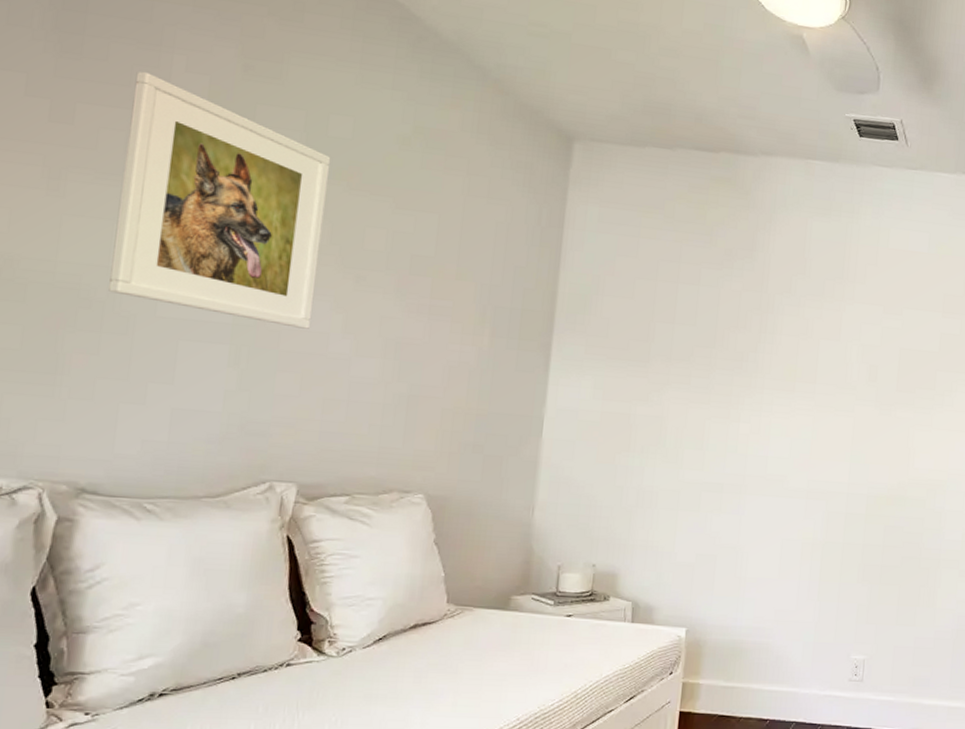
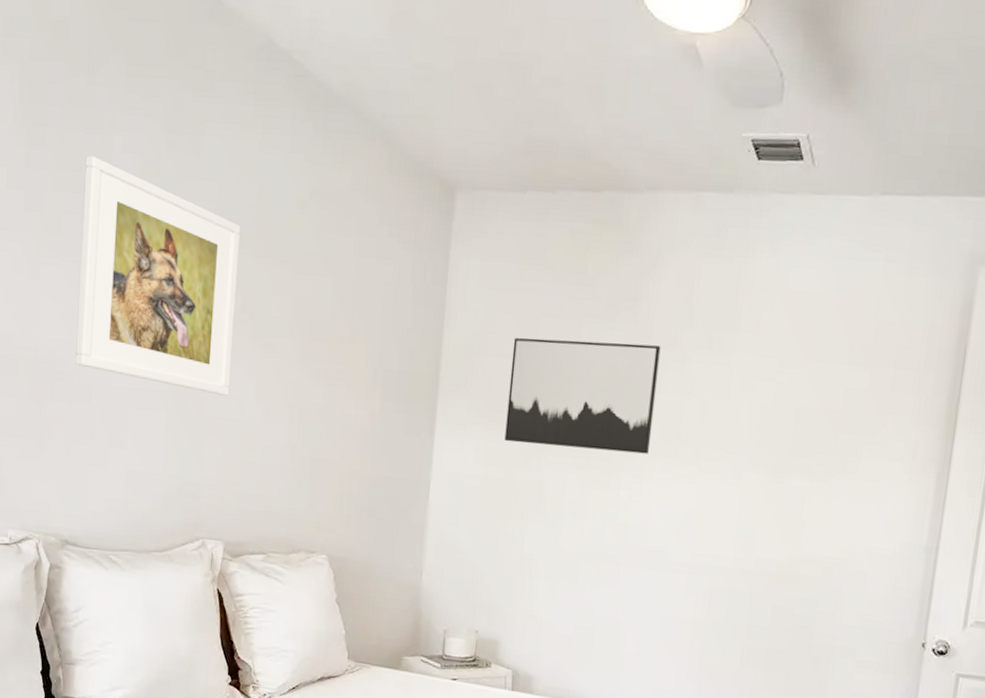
wall art: none [624,280,777,390] -> present [504,337,661,454]

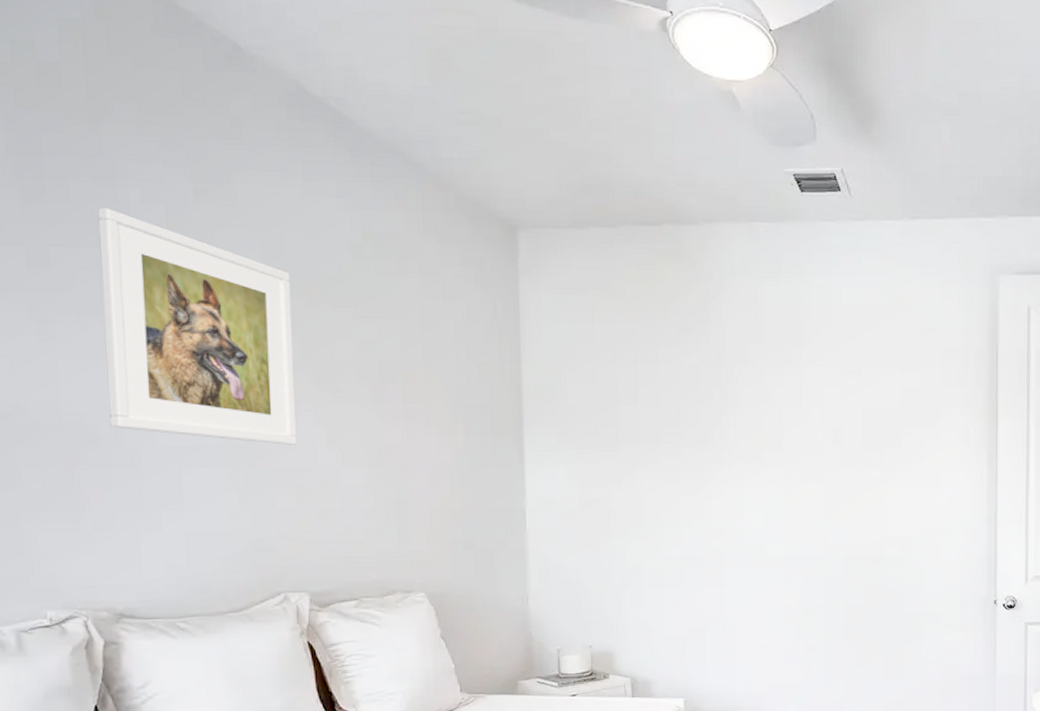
wall art: present [504,337,661,454] -> none [593,362,736,463]

